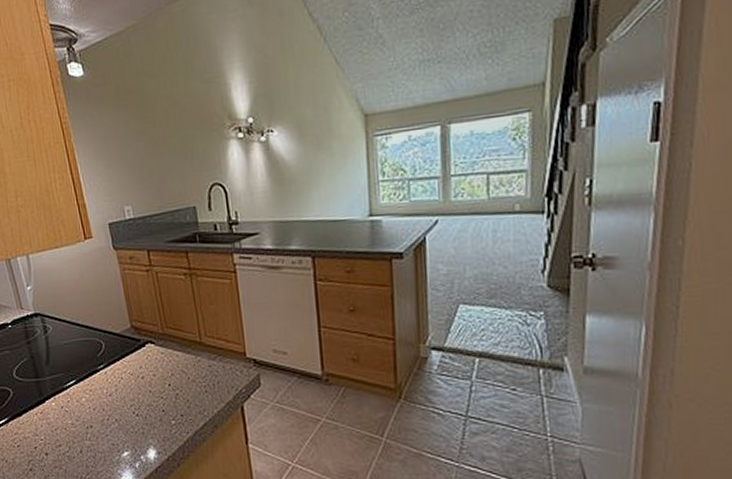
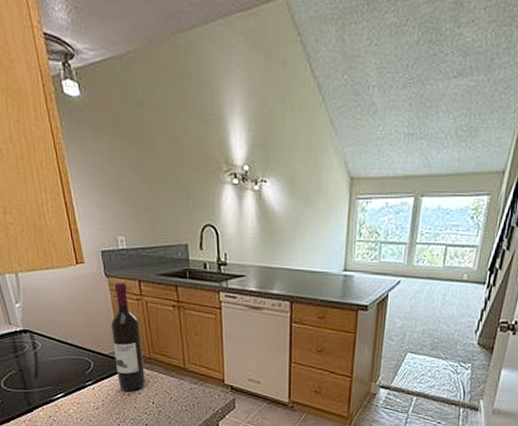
wine bottle: none [121,254,160,374] -> present [111,282,145,392]

